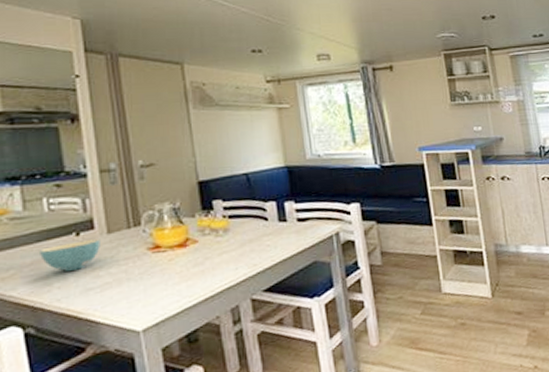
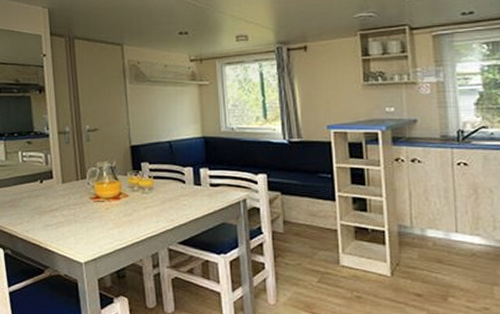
cereal bowl: present [40,239,100,272] -> none [16,187,57,210]

